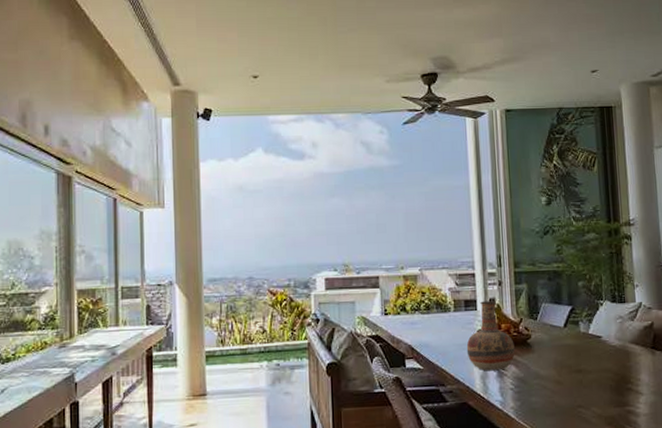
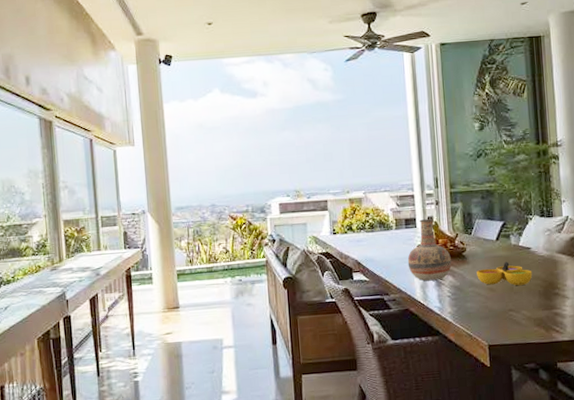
decorative bowl: none [542,351,603,379] -> present [477,261,533,286]

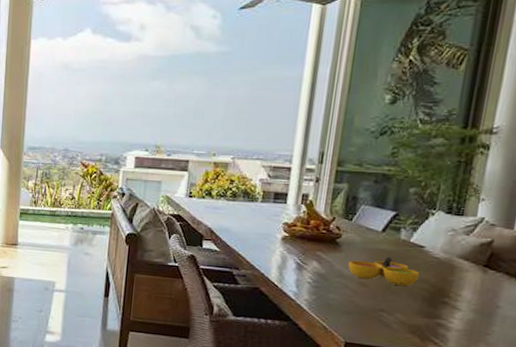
vase: present [407,219,452,281] -> none [267,195,321,264]

